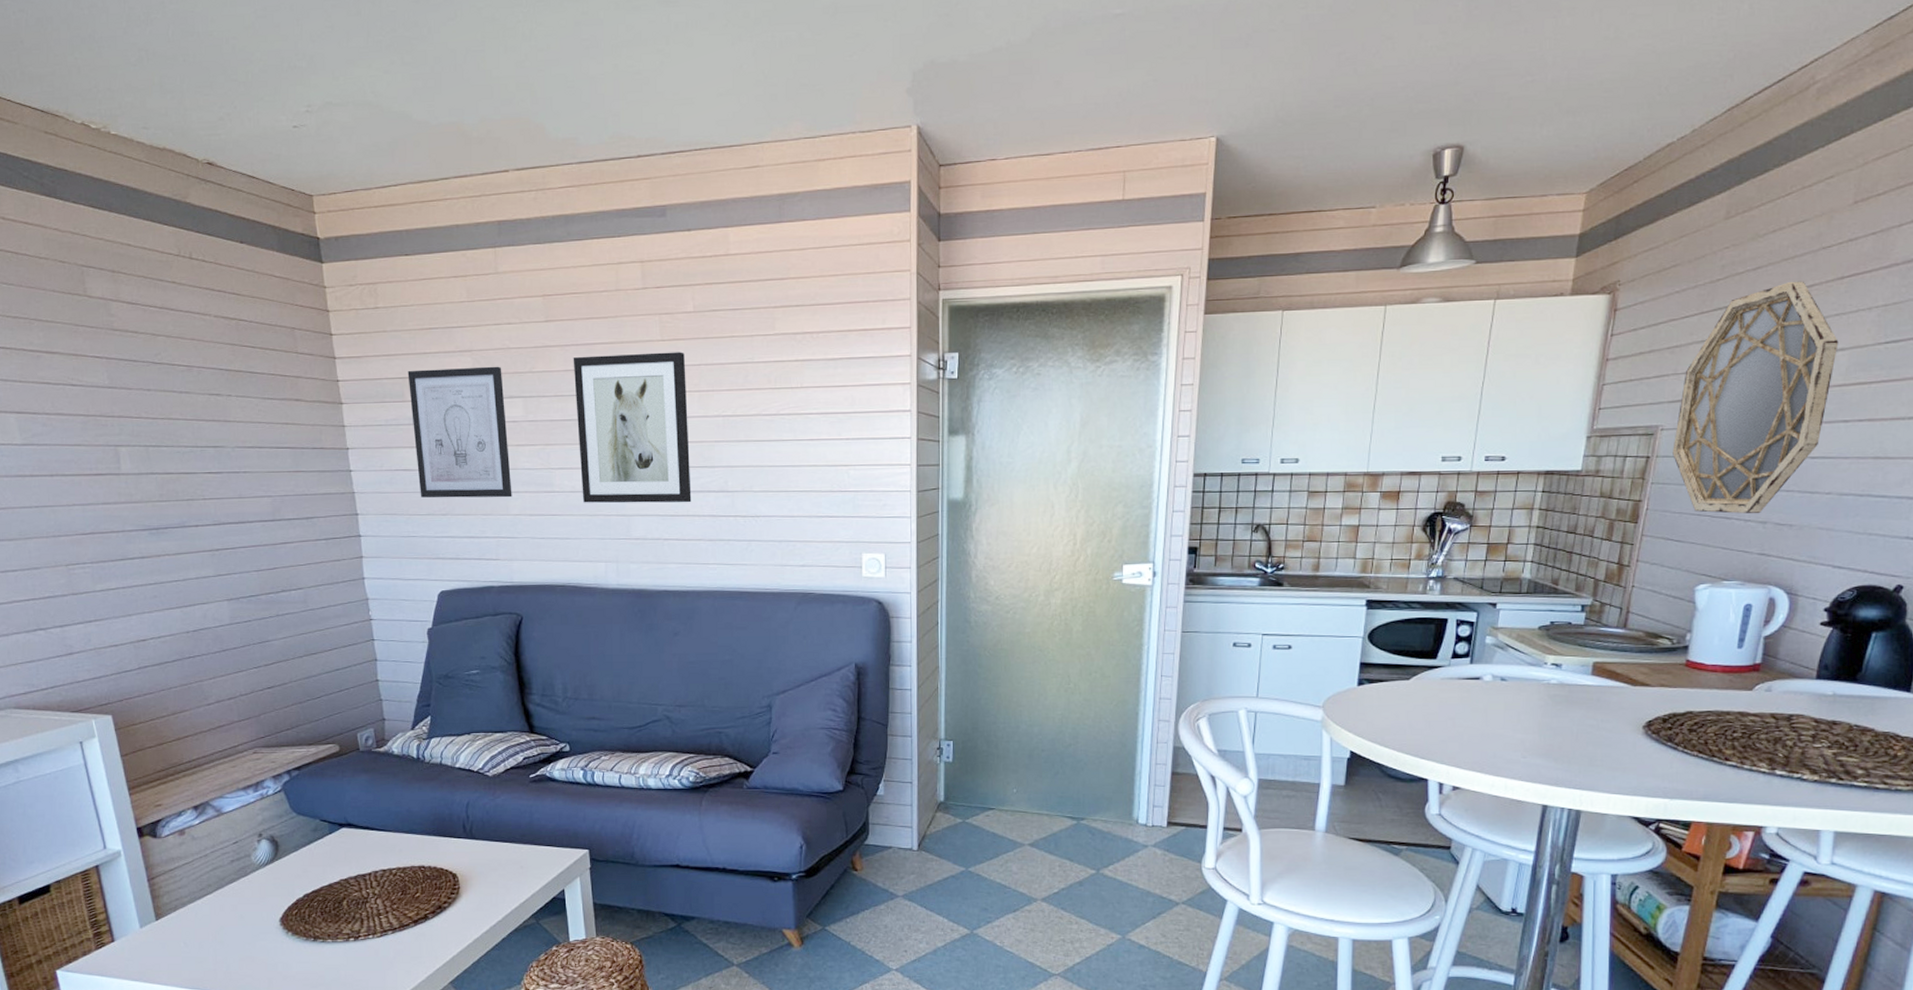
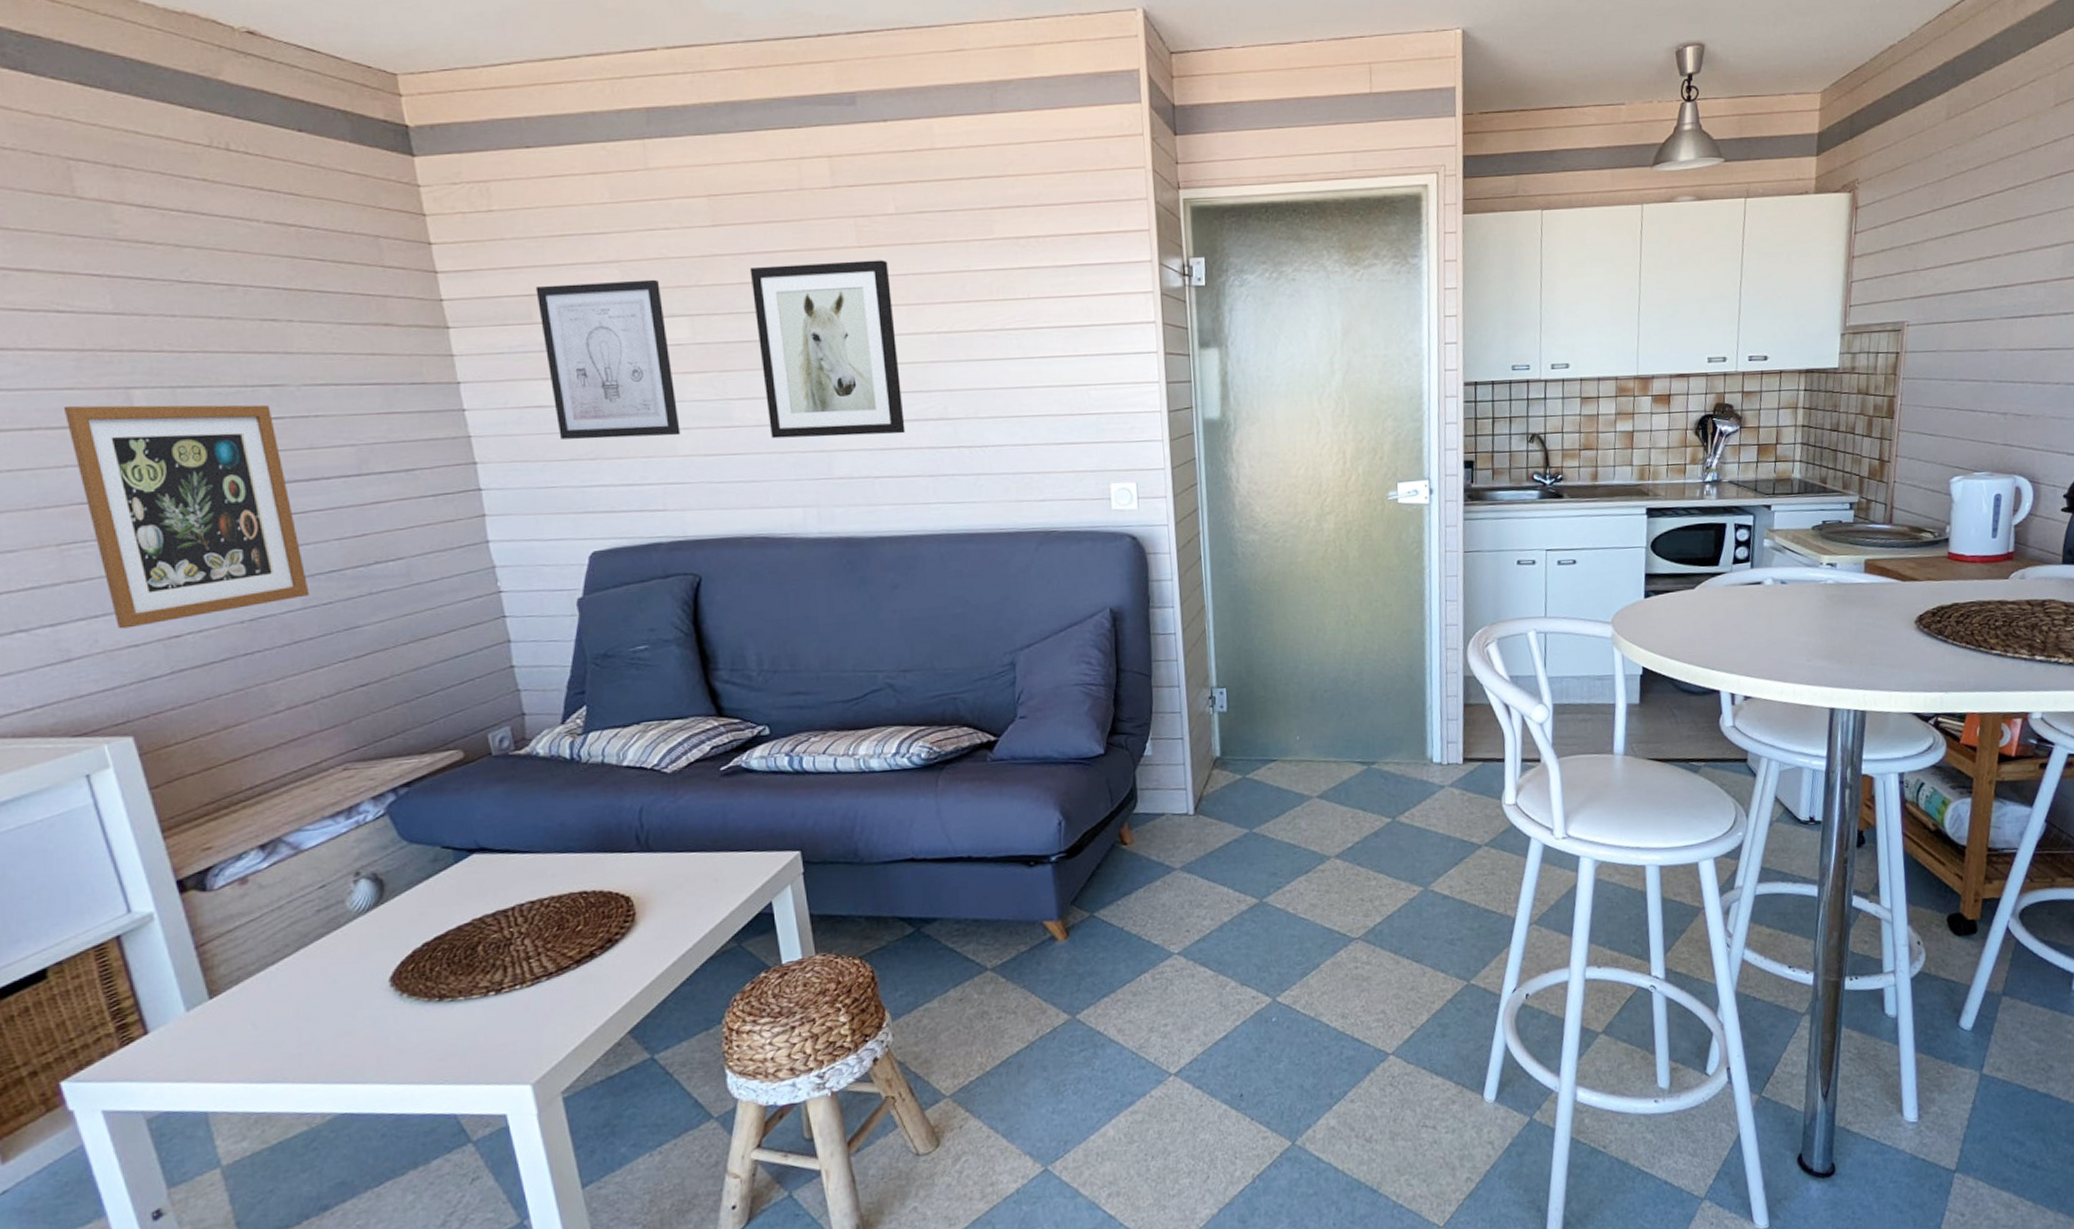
wall art: none [73,458,235,632] -> present [63,404,310,629]
home mirror: present [1672,281,1839,514] -> none [1918,179,2054,406]

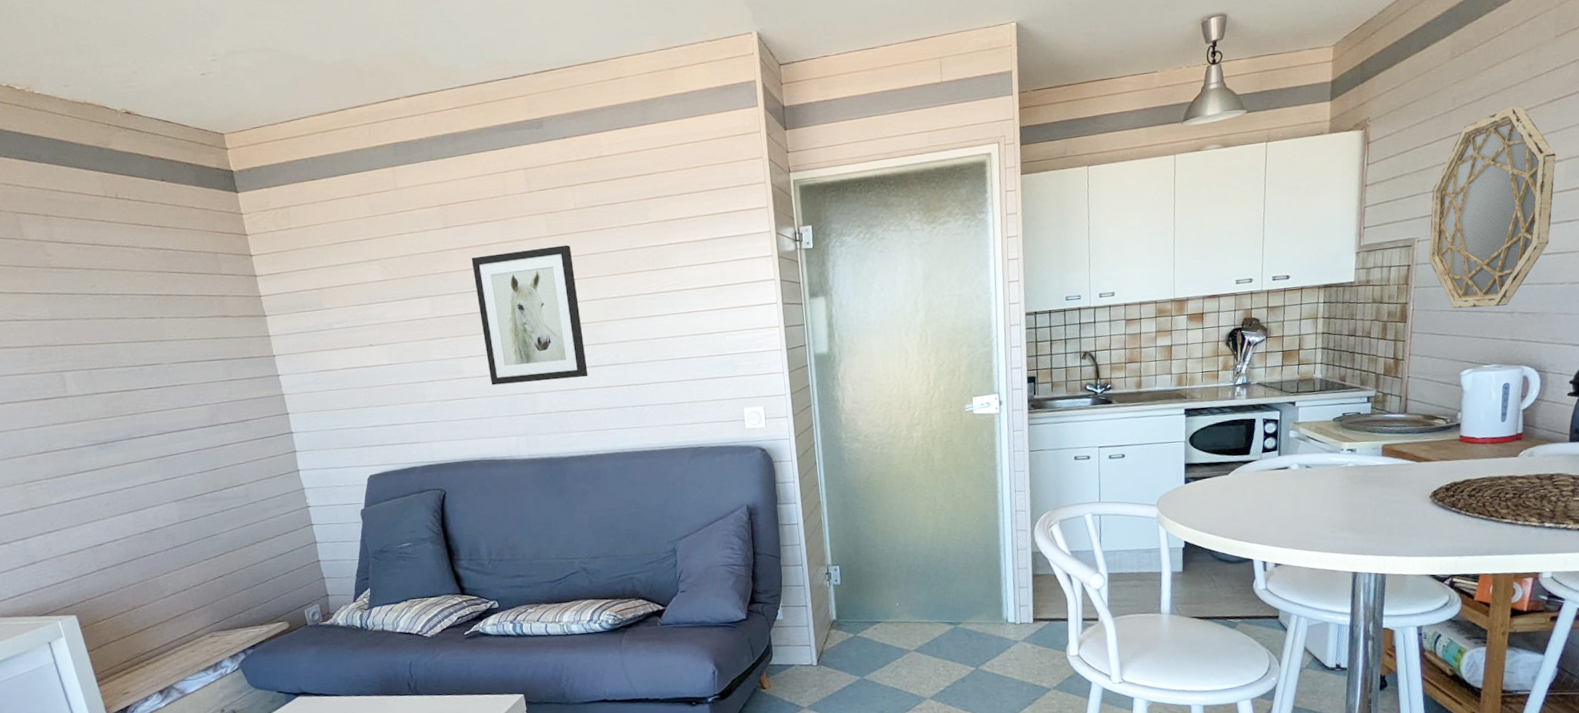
wall art: present [63,404,310,629] -> none [22,378,183,540]
wall art: present [535,279,681,440] -> none [323,271,427,393]
home mirror: none [1918,179,2054,406] -> present [1428,106,1556,309]

